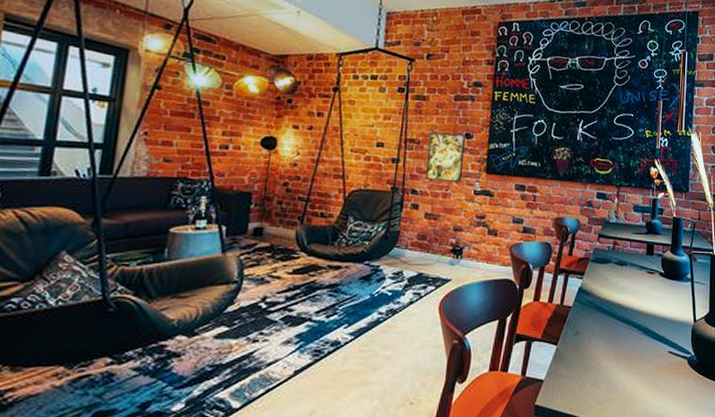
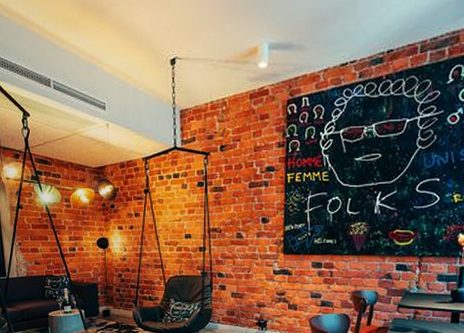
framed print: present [425,132,465,183] -> none [229,219,262,264]

